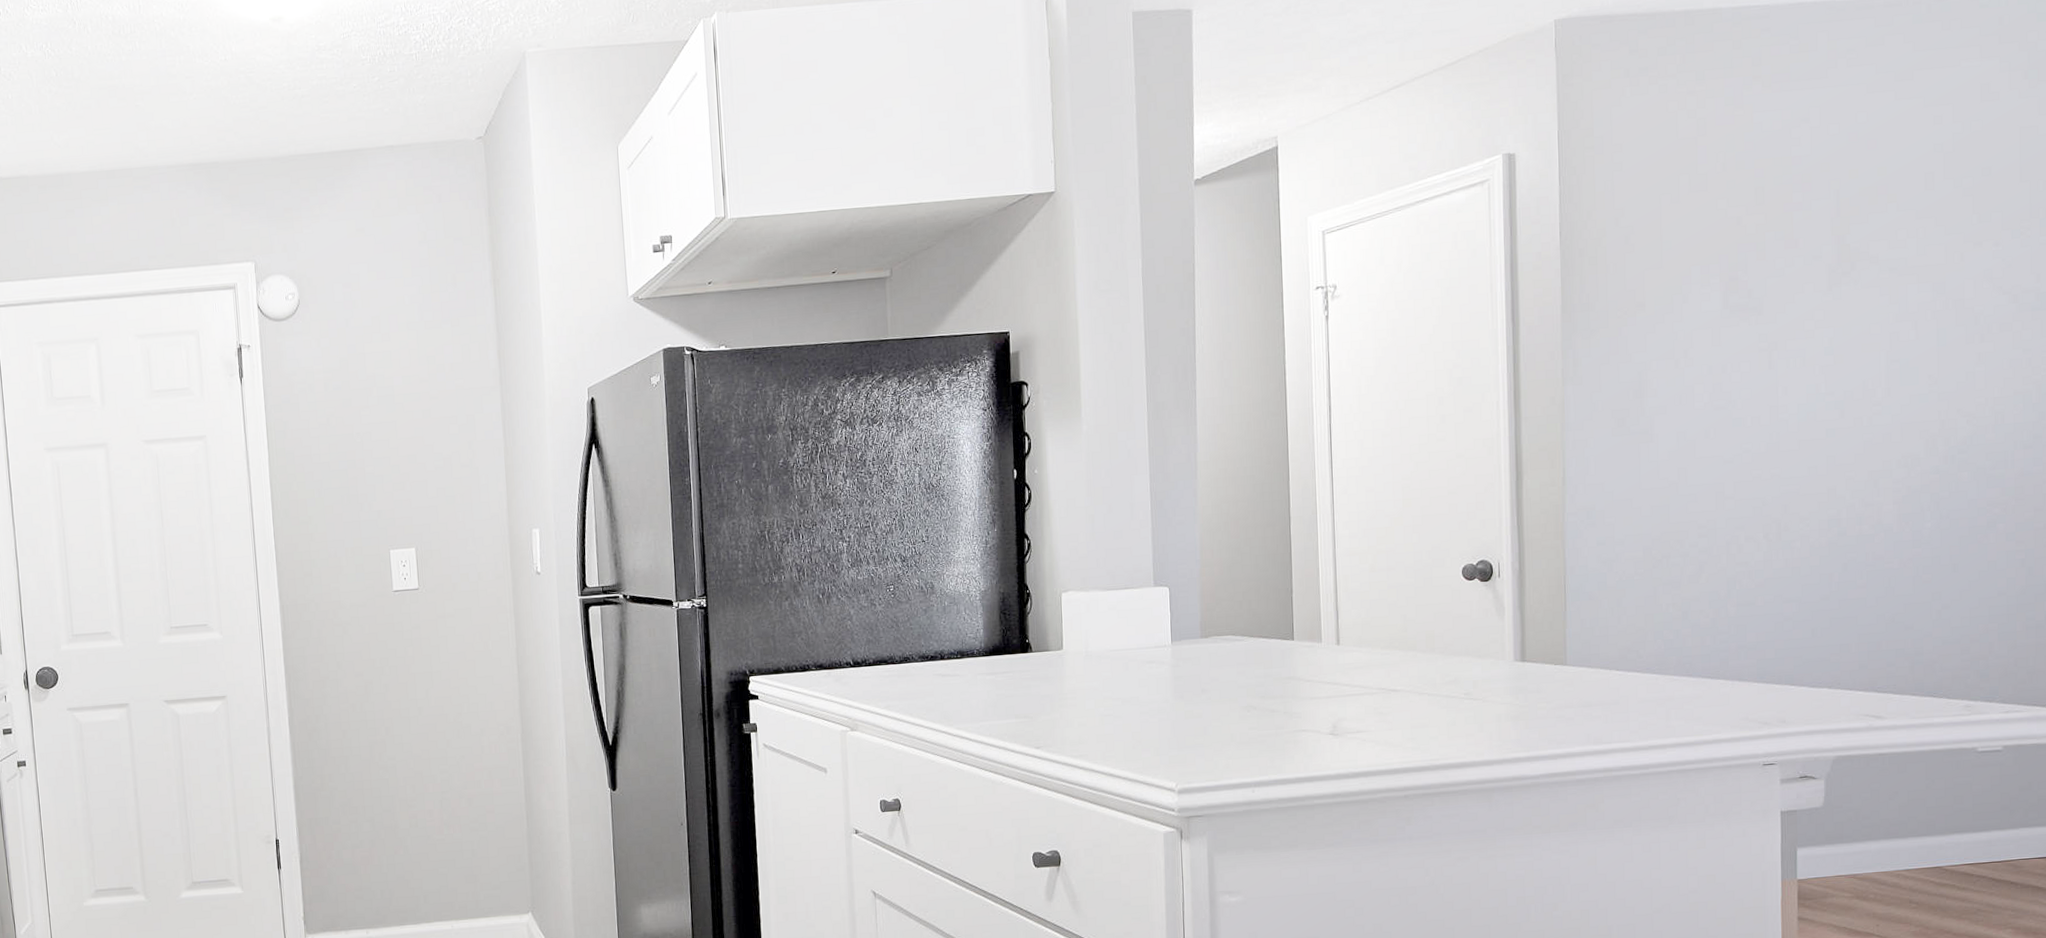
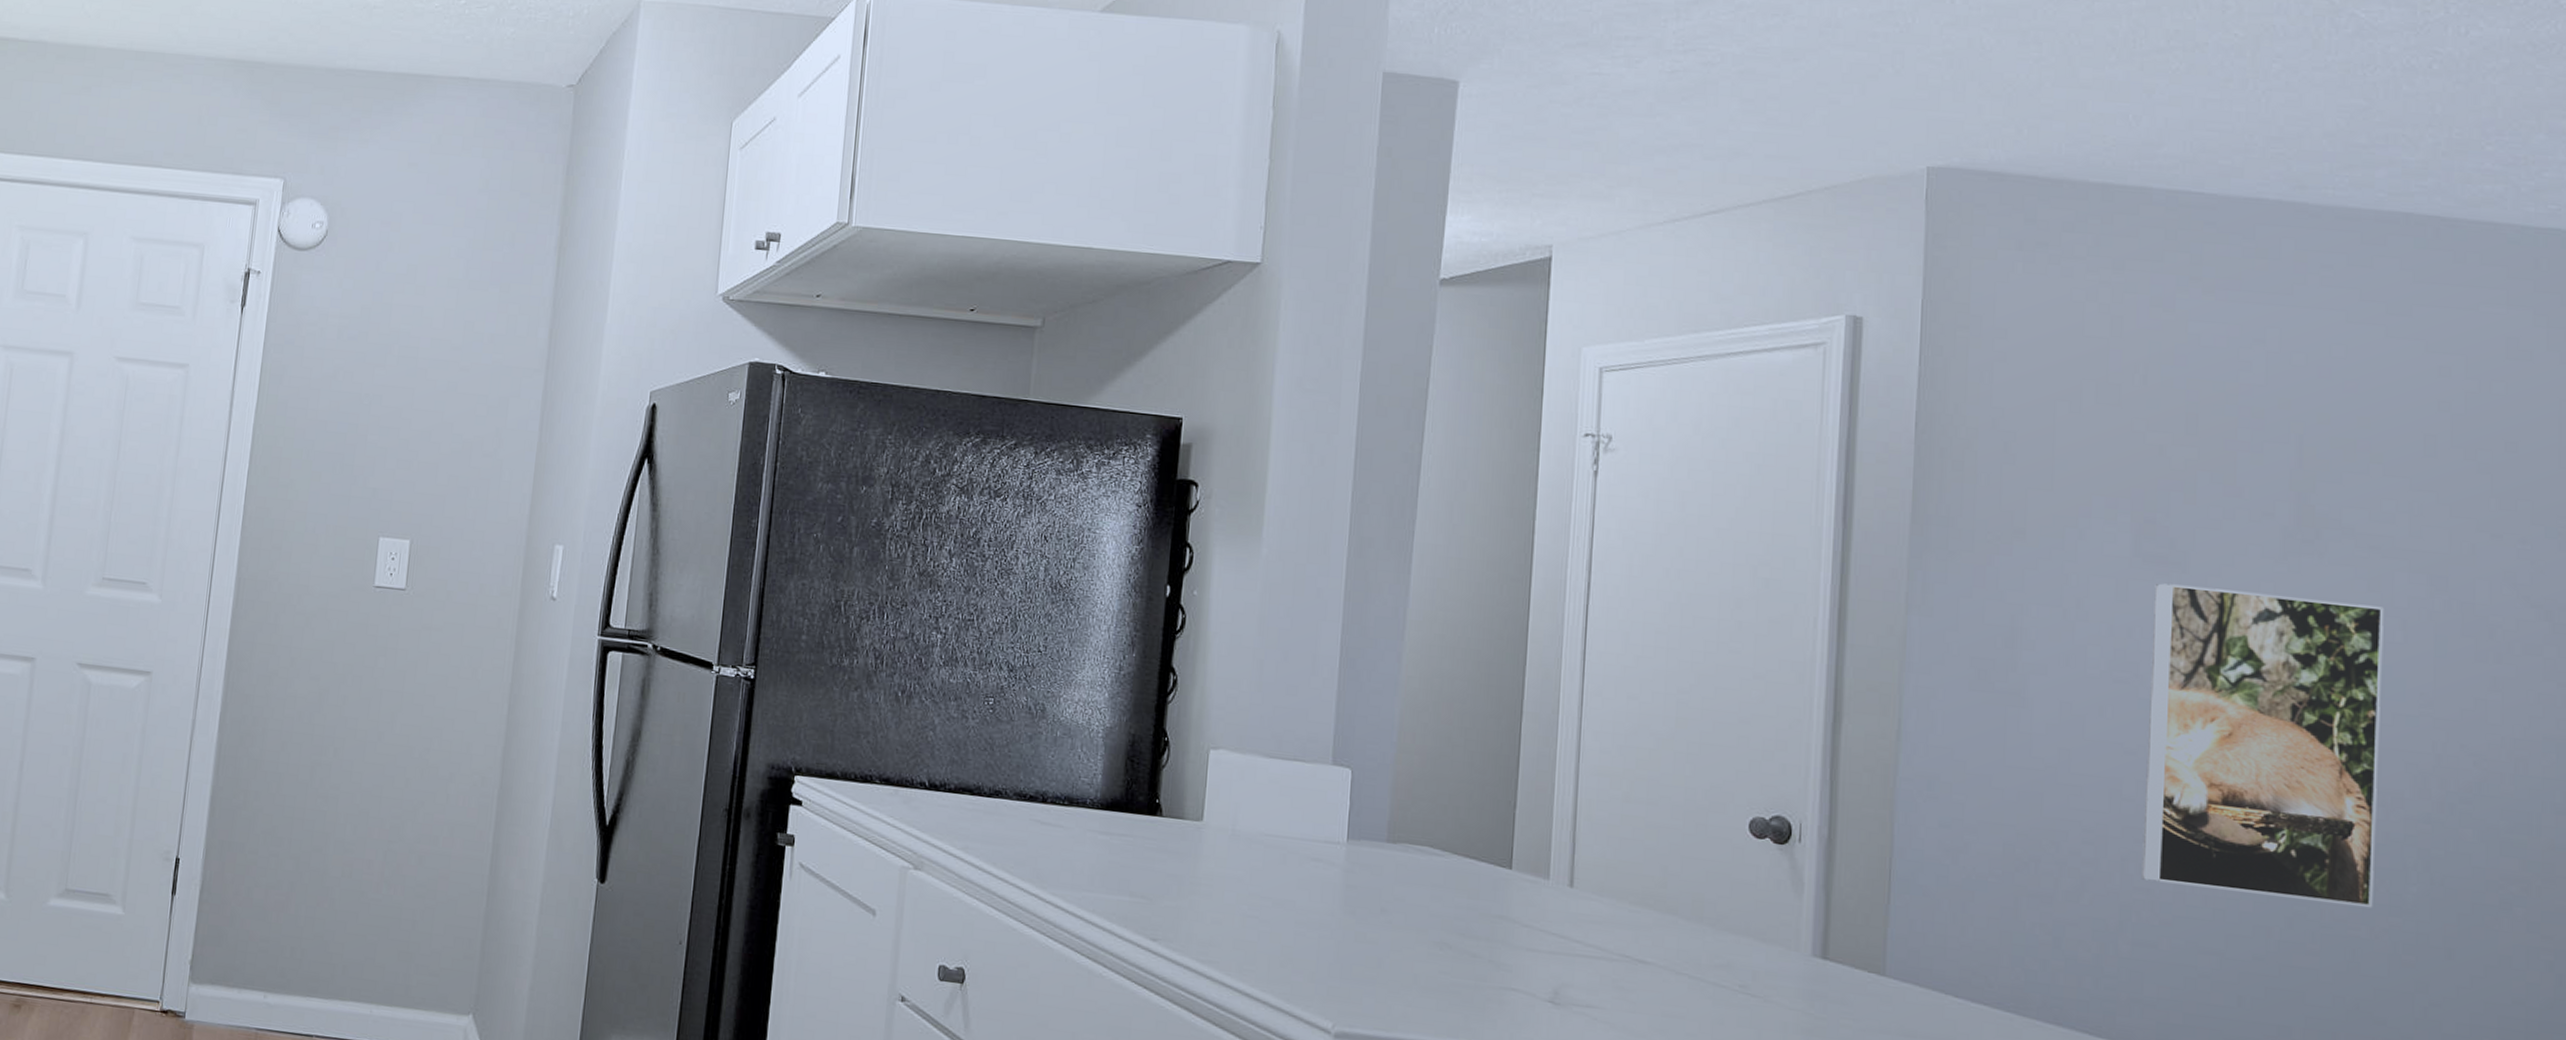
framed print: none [1739,314,1902,556] -> present [2141,583,2384,908]

